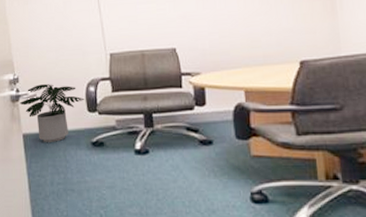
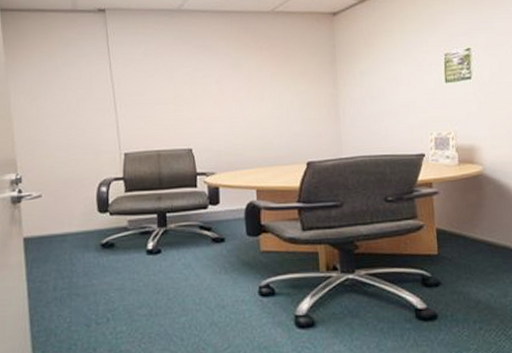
potted plant: present [20,84,85,142] -> none [22,184,96,246]

